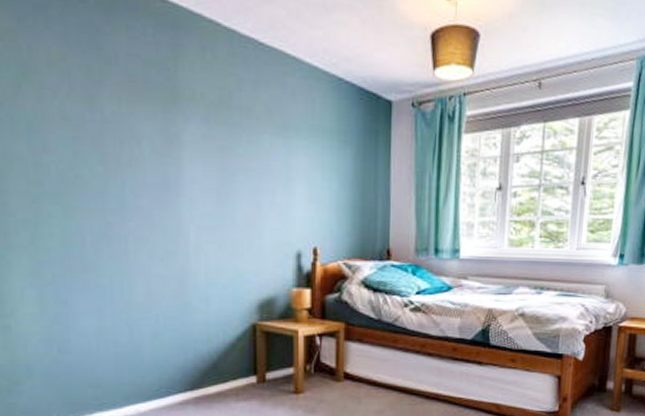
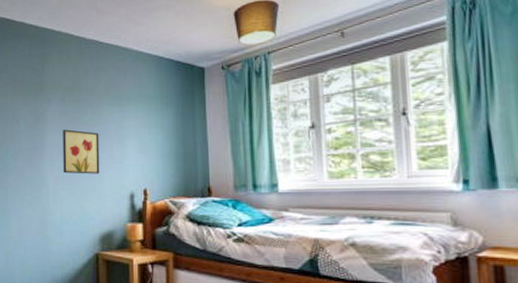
wall art: none [207,162,258,225] -> present [63,129,100,174]

